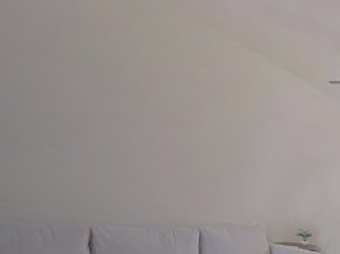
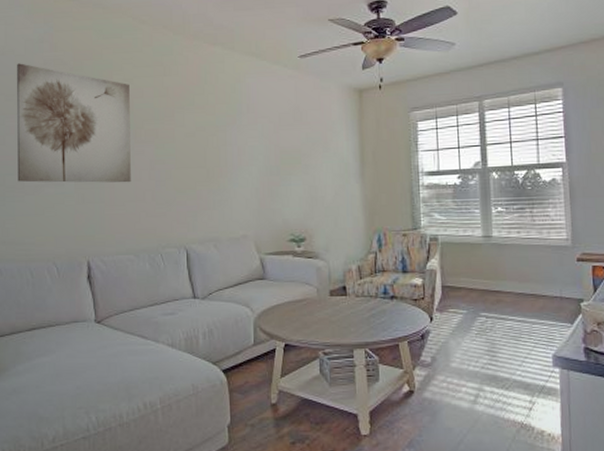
wall art: none [10,9,159,161] -> present [17,63,131,183]

